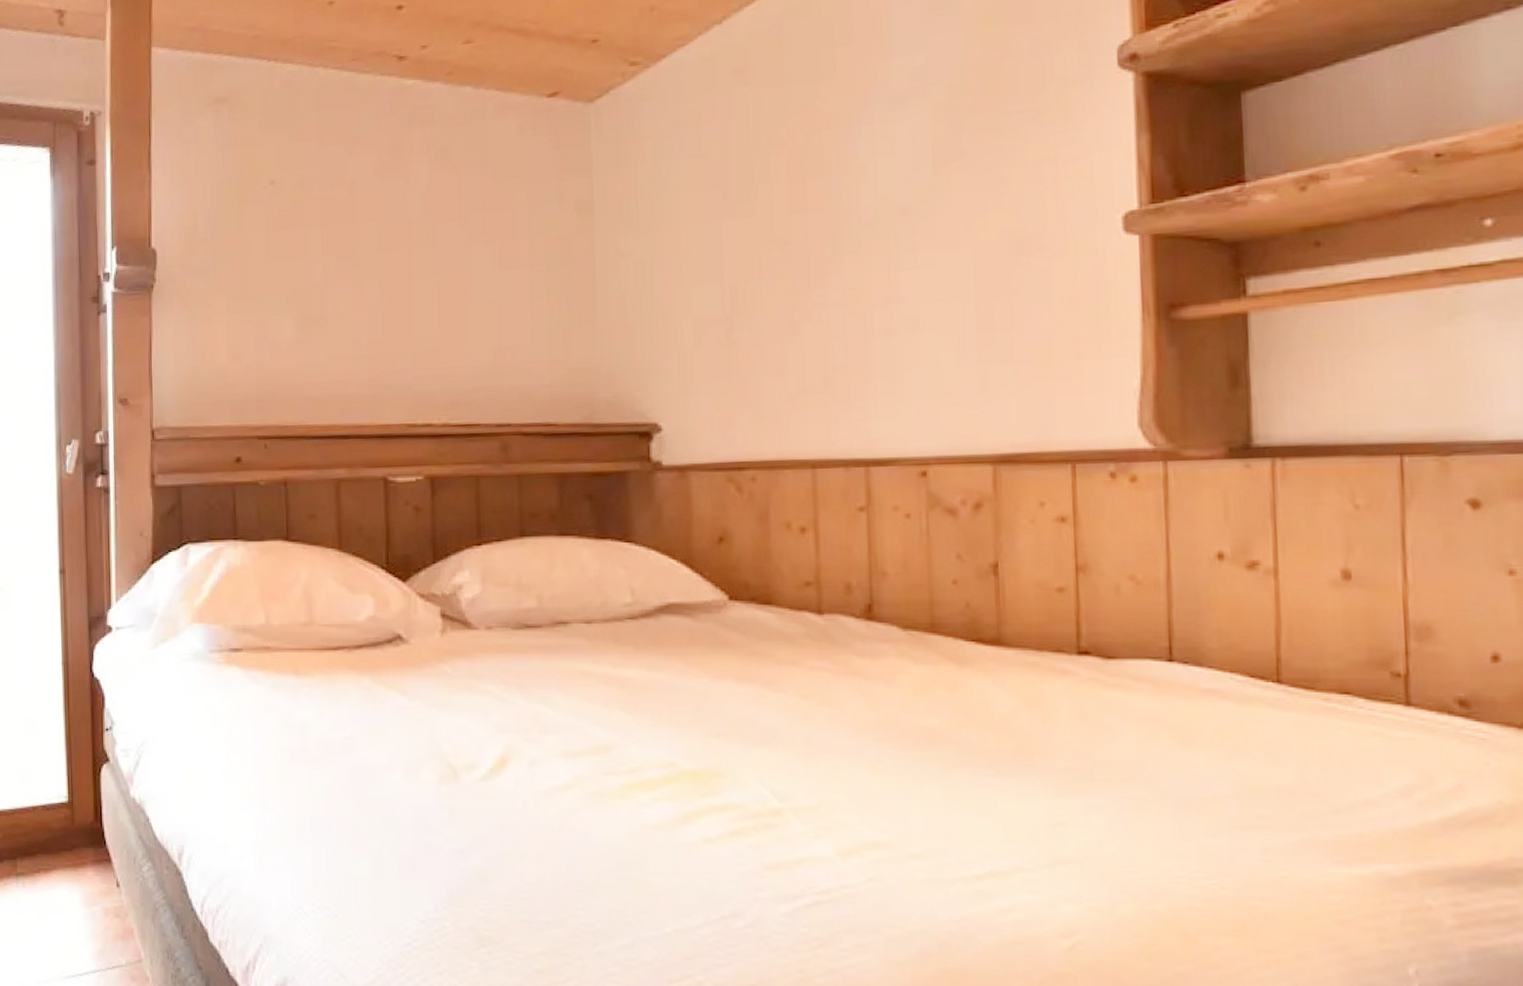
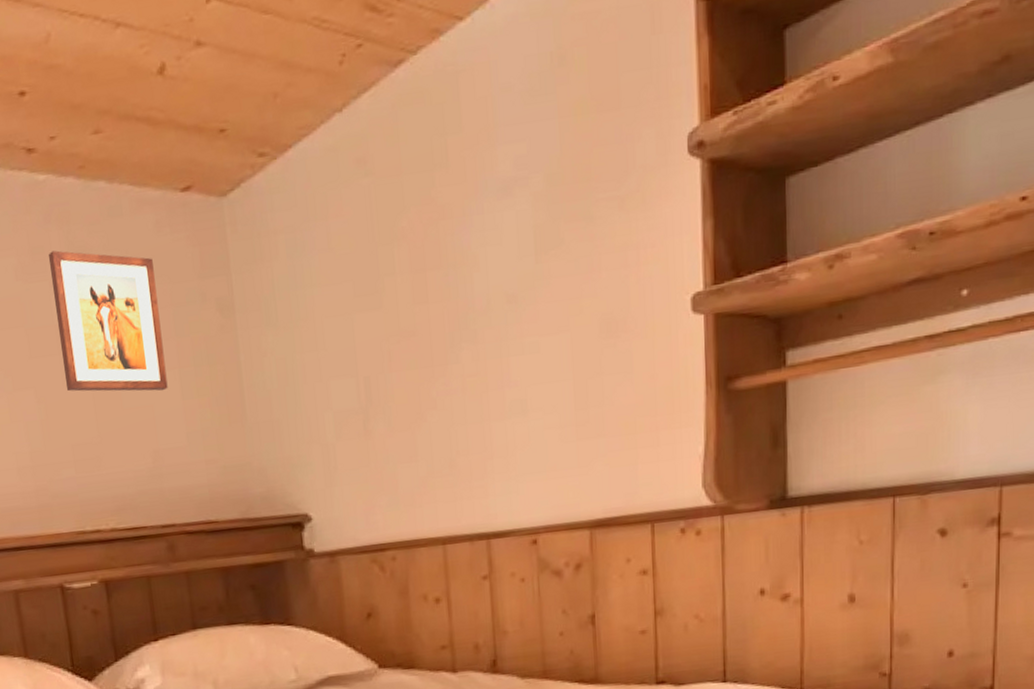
wall art: none [407,149,516,288] -> present [48,250,168,392]

